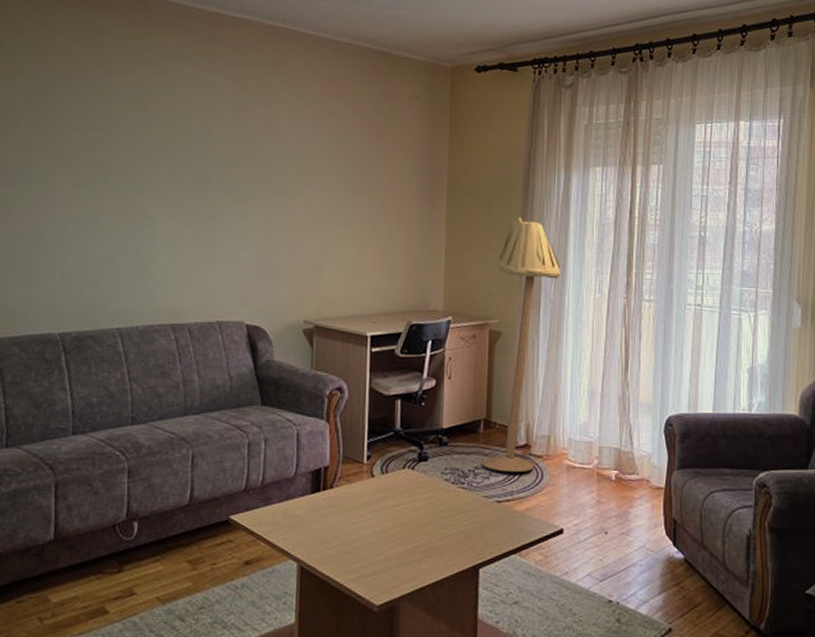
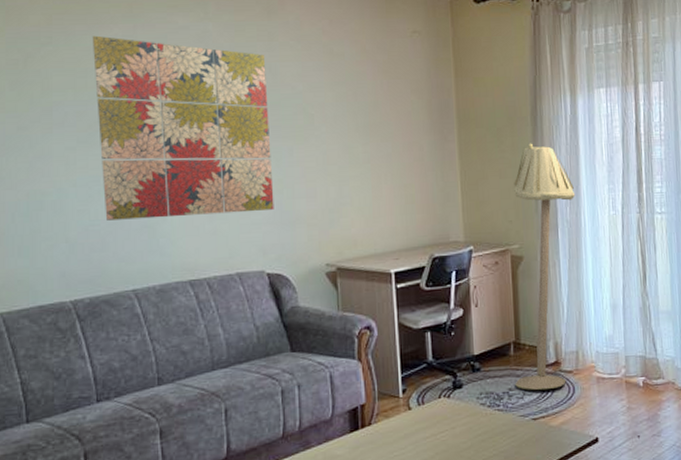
wall art: none [99,79,266,263] -> present [92,35,274,221]

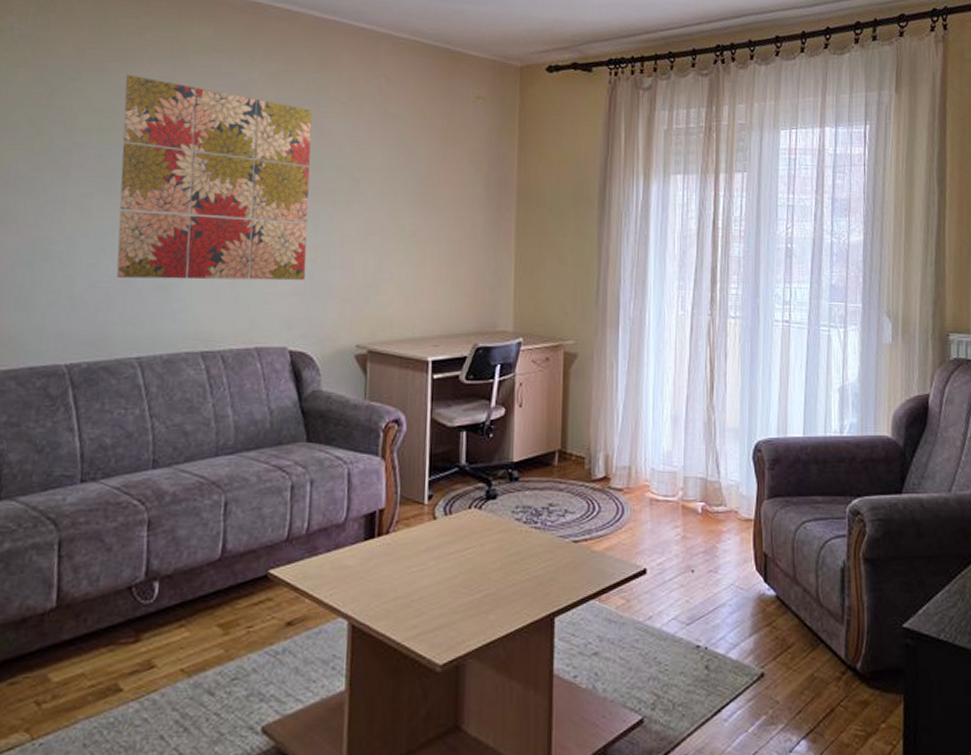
floor lamp: present [514,143,576,391] -> none [556,228,641,509]

